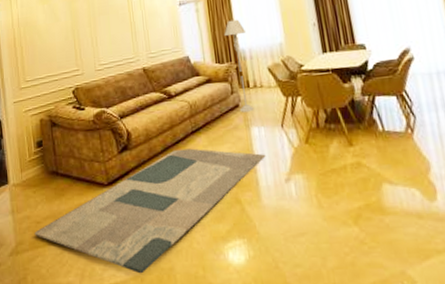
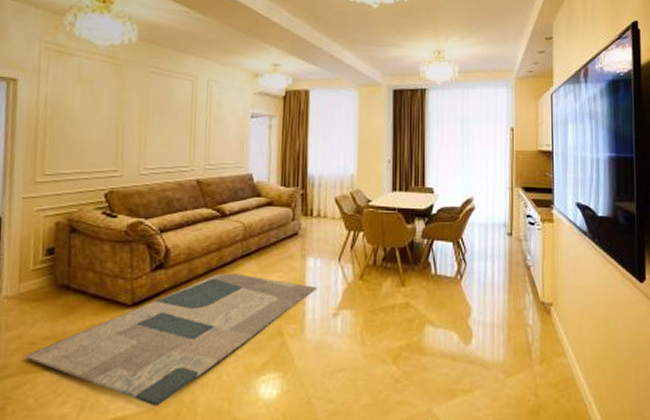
floor lamp: present [224,19,254,113] -> none [295,143,318,241]

